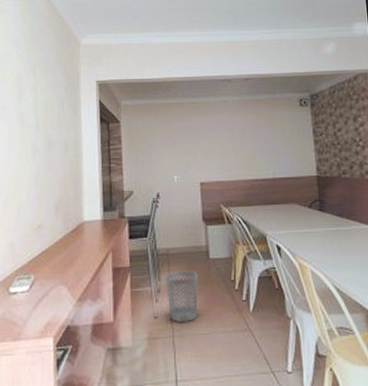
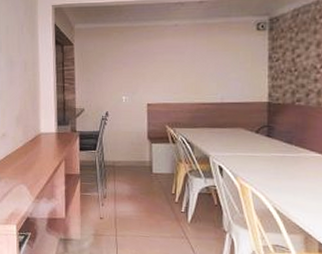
wastebasket: present [166,271,198,322] -> none [111,181,140,225]

